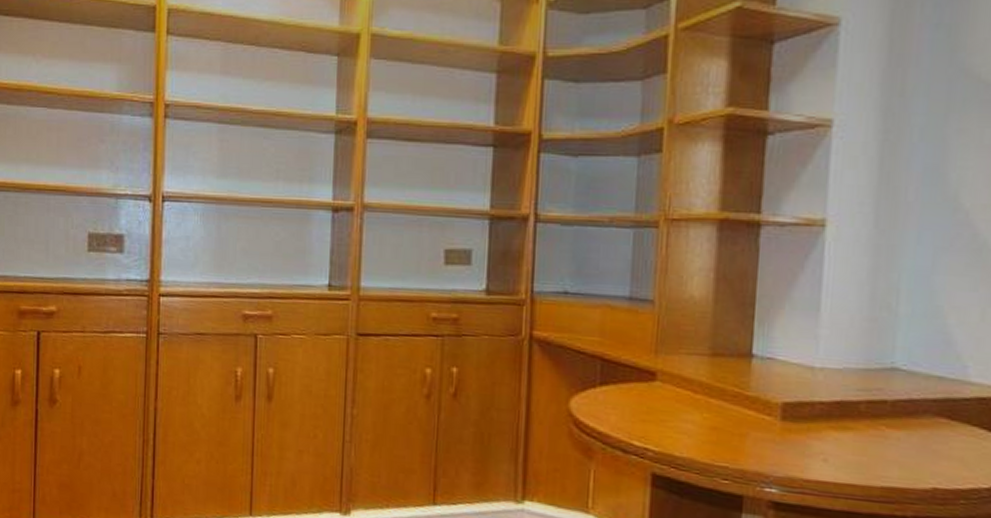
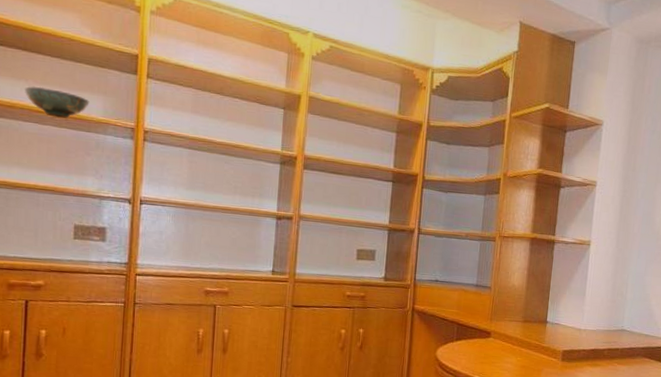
decorative bowl: none [32,61,102,98] -> present [25,86,90,119]

